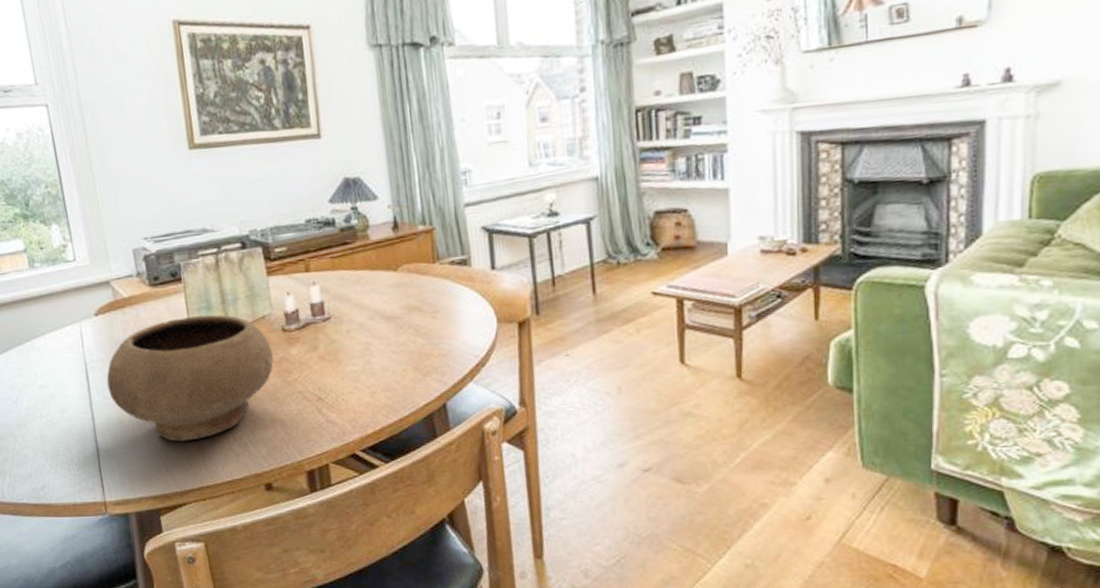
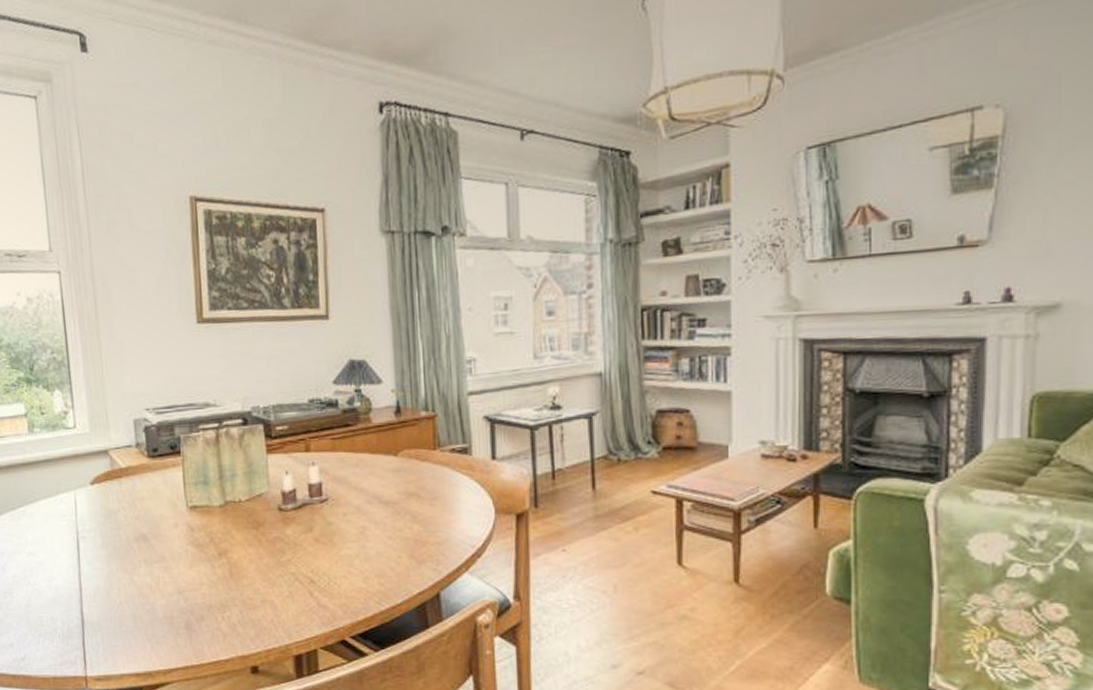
bowl: present [106,314,274,442] -> none [97,489,268,618]

